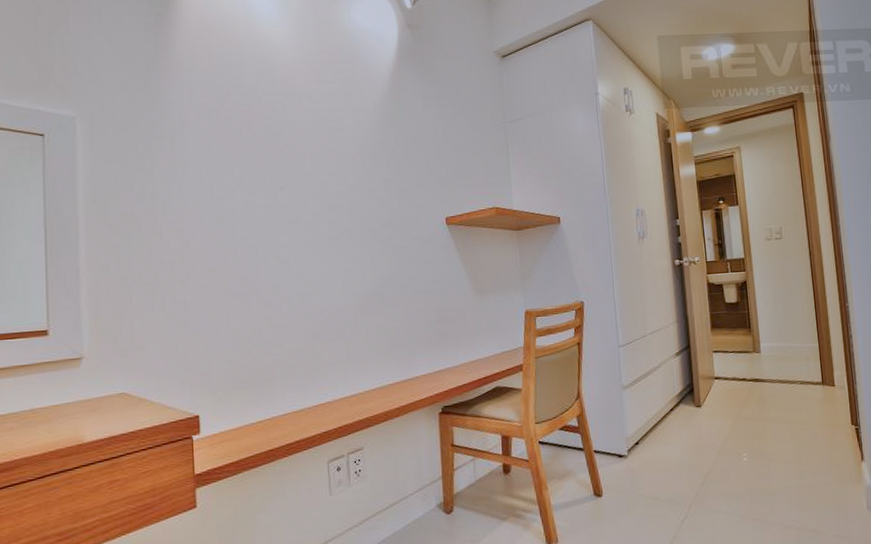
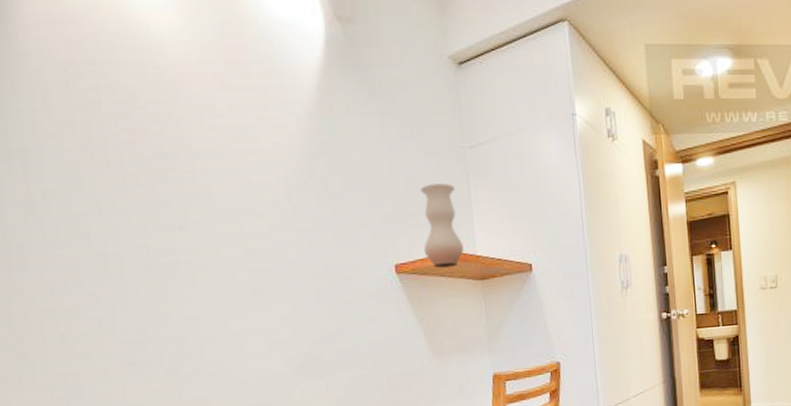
vase: none [468,151,503,221] -> present [420,183,464,268]

